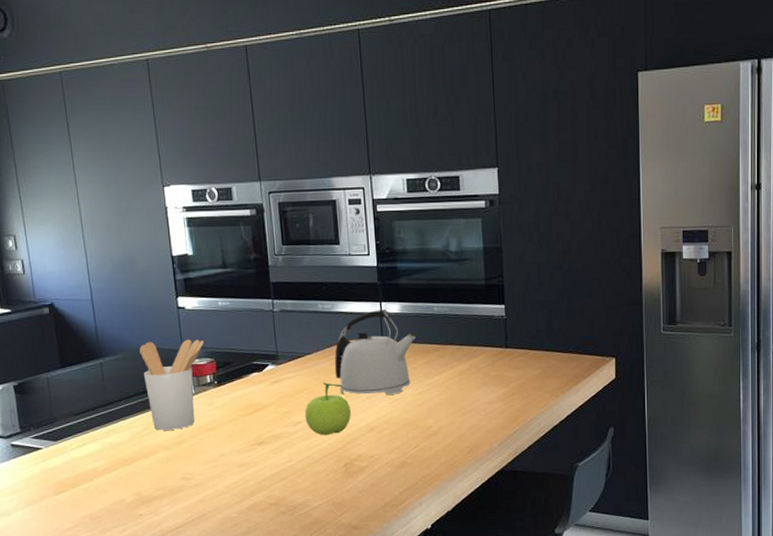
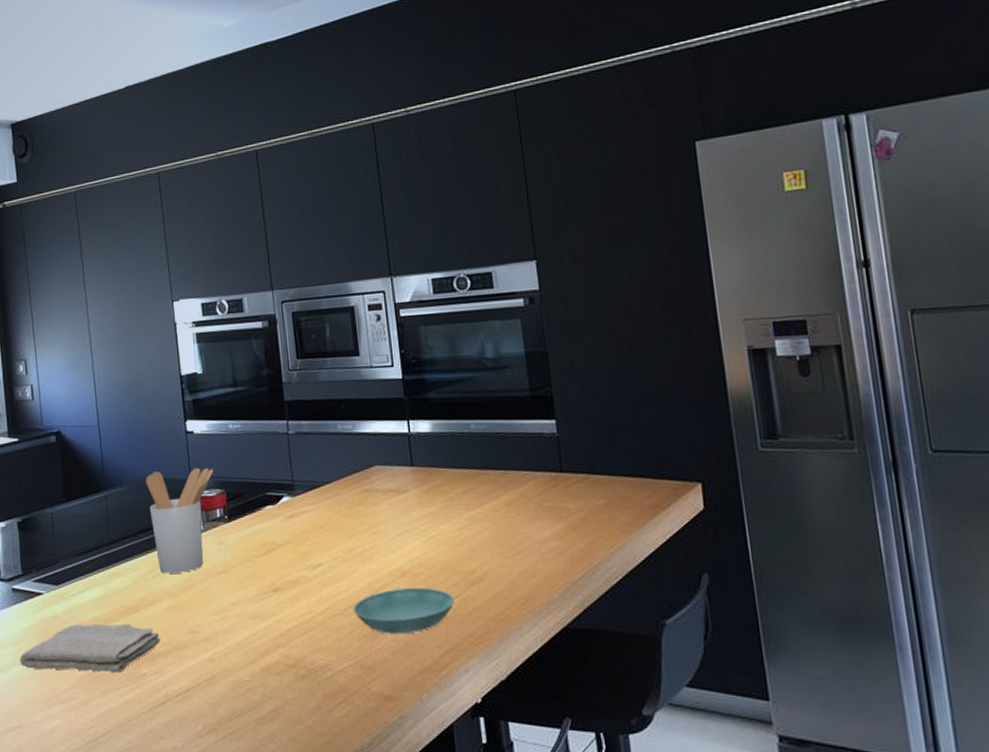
washcloth: none [21,472,156,514] -> present [20,623,160,673]
fruit: present [304,382,351,436] -> none [325,516,379,582]
saucer: none [327,440,413,477] -> present [353,587,455,634]
kettle: present [334,309,415,395] -> none [357,429,451,531]

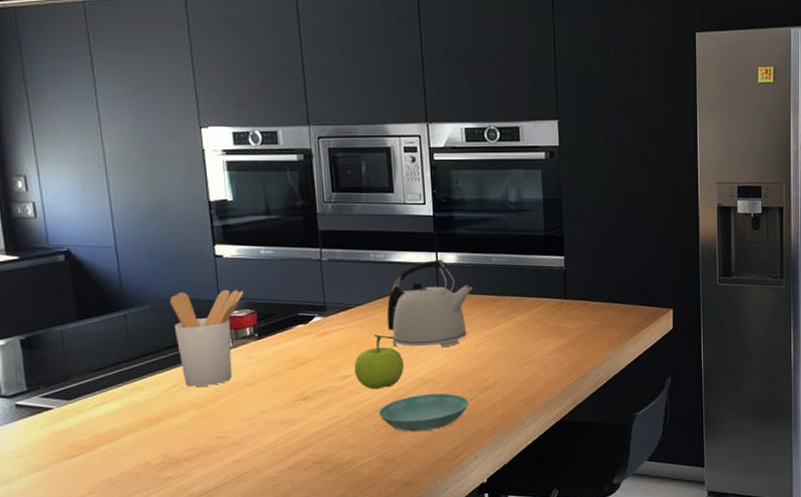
washcloth: present [20,623,160,673] -> none [27,432,186,479]
fruit: none [325,516,379,582] -> present [354,334,404,390]
kettle: none [357,429,451,531] -> present [386,260,472,347]

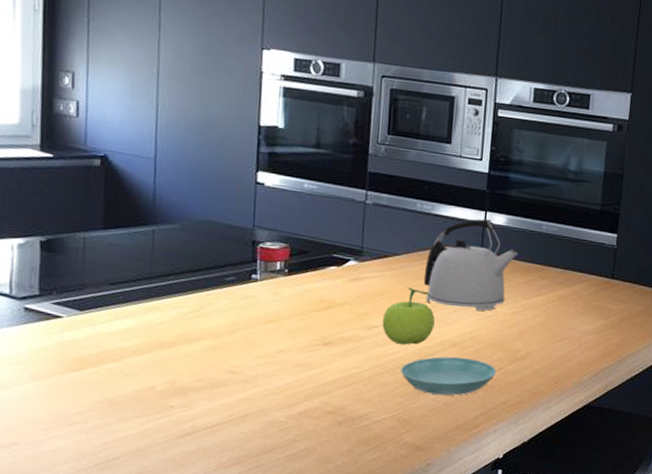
utensil holder: present [170,289,244,387] -> none [202,215,281,317]

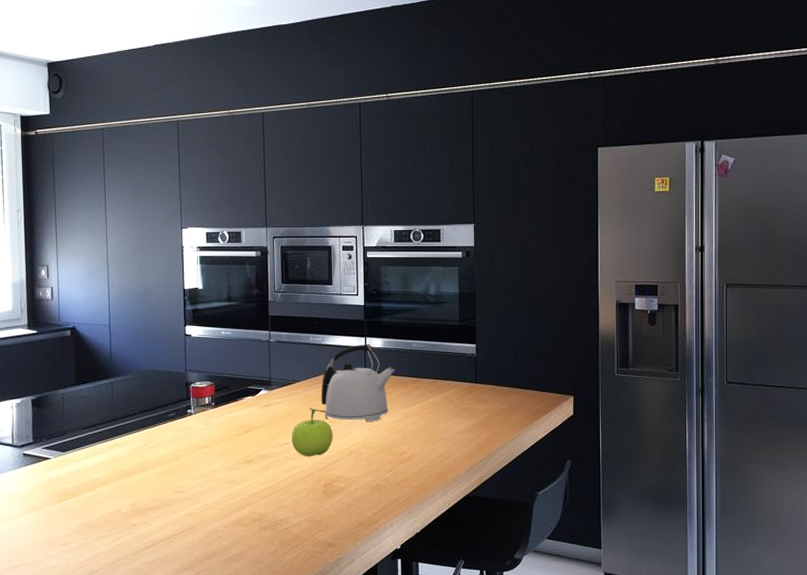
saucer: present [400,357,497,396] -> none [309,463,388,497]

